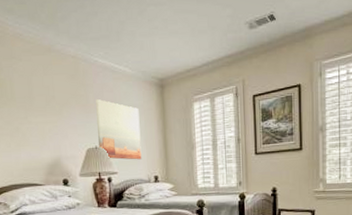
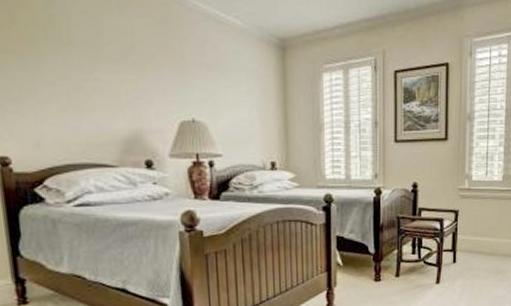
wall art: present [96,99,142,160] -> none [193,57,255,140]

